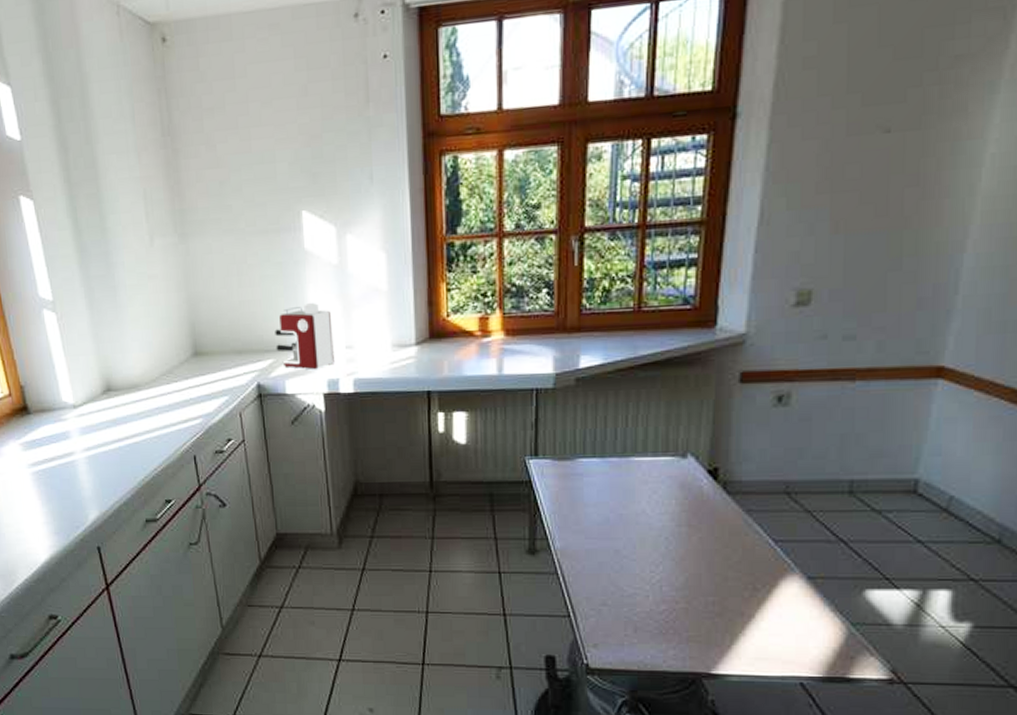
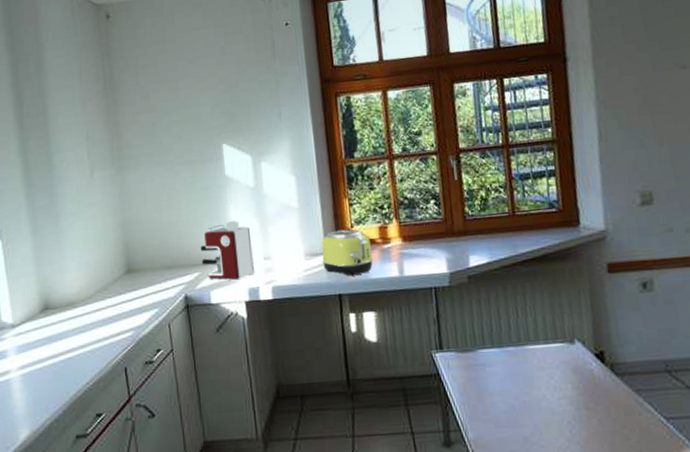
toaster: none [411,318,470,372] -> present [321,229,374,276]

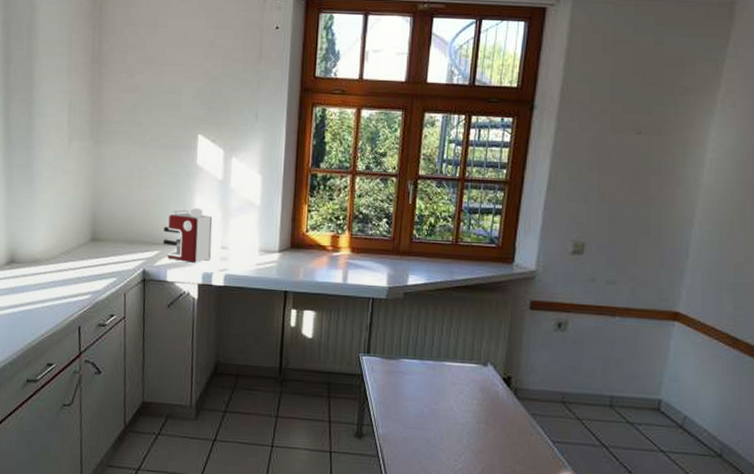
toaster: present [321,229,374,276] -> none [274,232,322,276]

